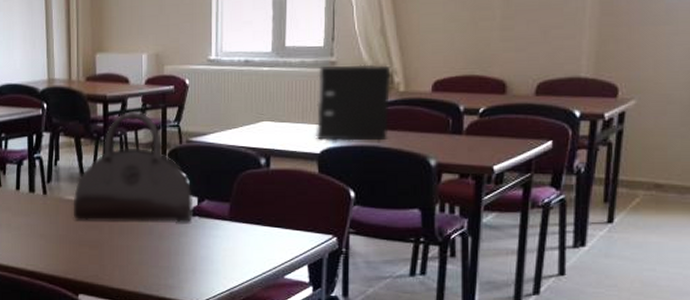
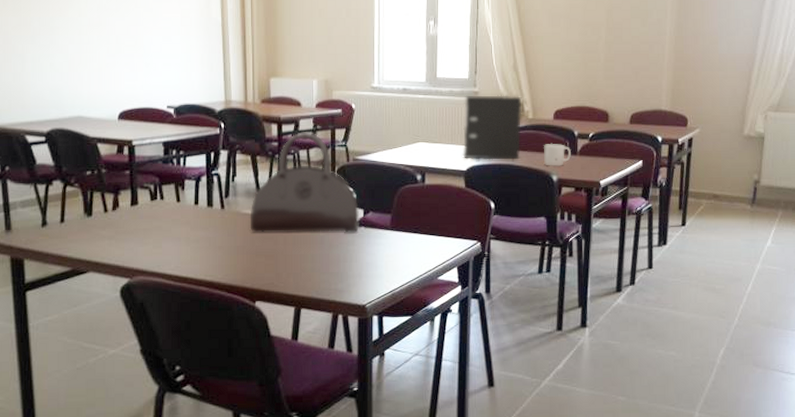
mug: none [417,121,454,148] -> present [543,144,571,166]

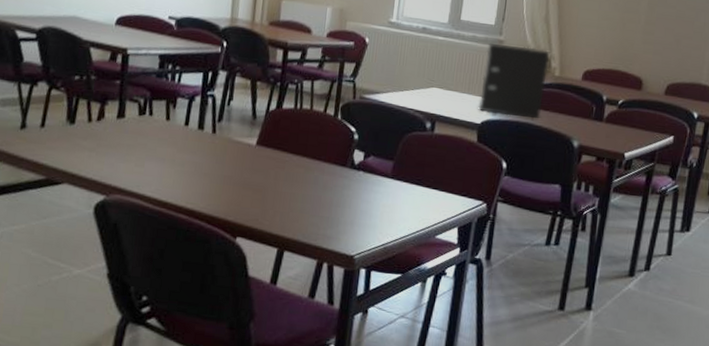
handbag: present [249,132,360,232] -> none [240,61,360,175]
mug: present [543,144,571,166] -> none [566,106,597,132]

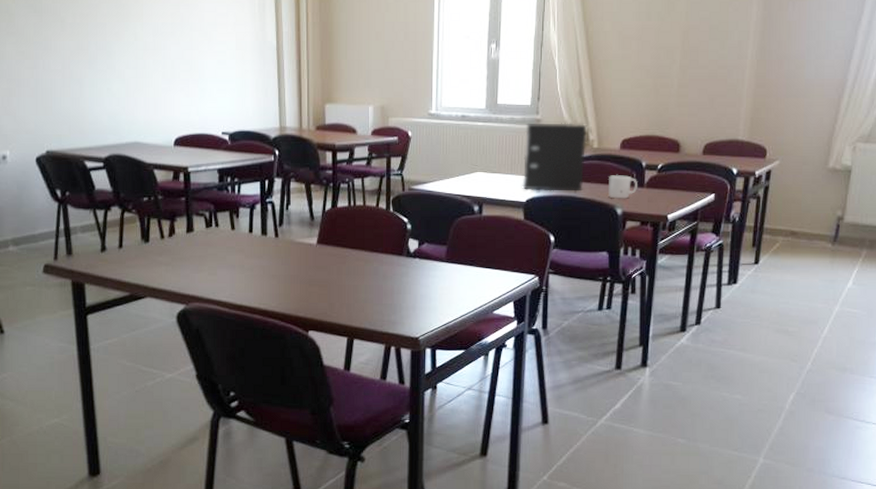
mug: none [566,106,597,132] -> present [608,175,637,199]

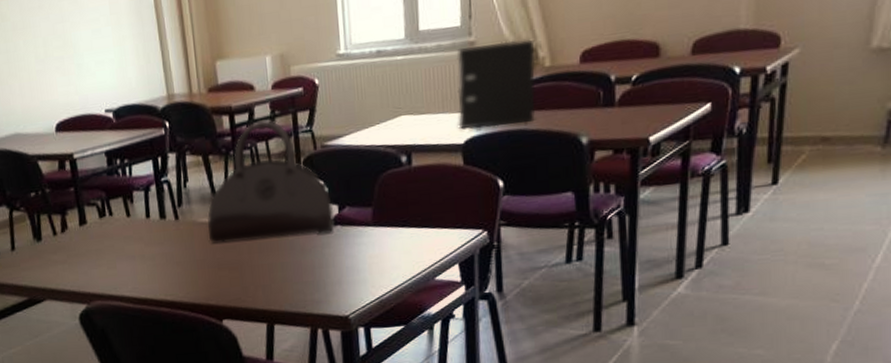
handbag: none [303,160,415,263] -> present [206,119,335,242]
mug: present [608,175,637,199] -> none [566,94,606,126]

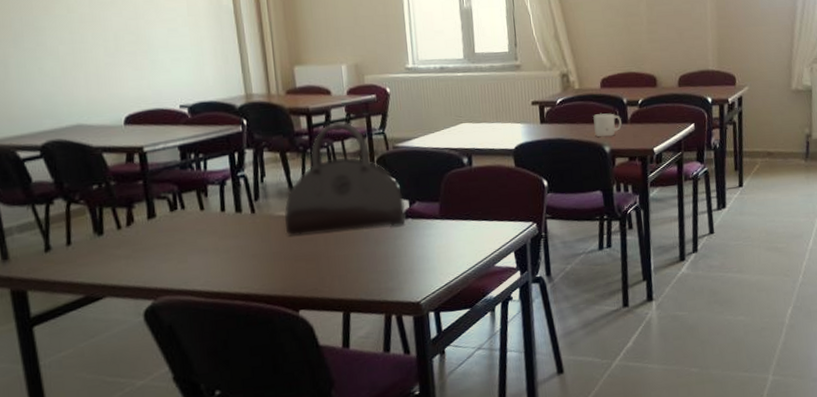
binder: present [456,39,536,130] -> none [506,66,570,137]
mug: none [566,94,606,126] -> present [592,113,622,138]

